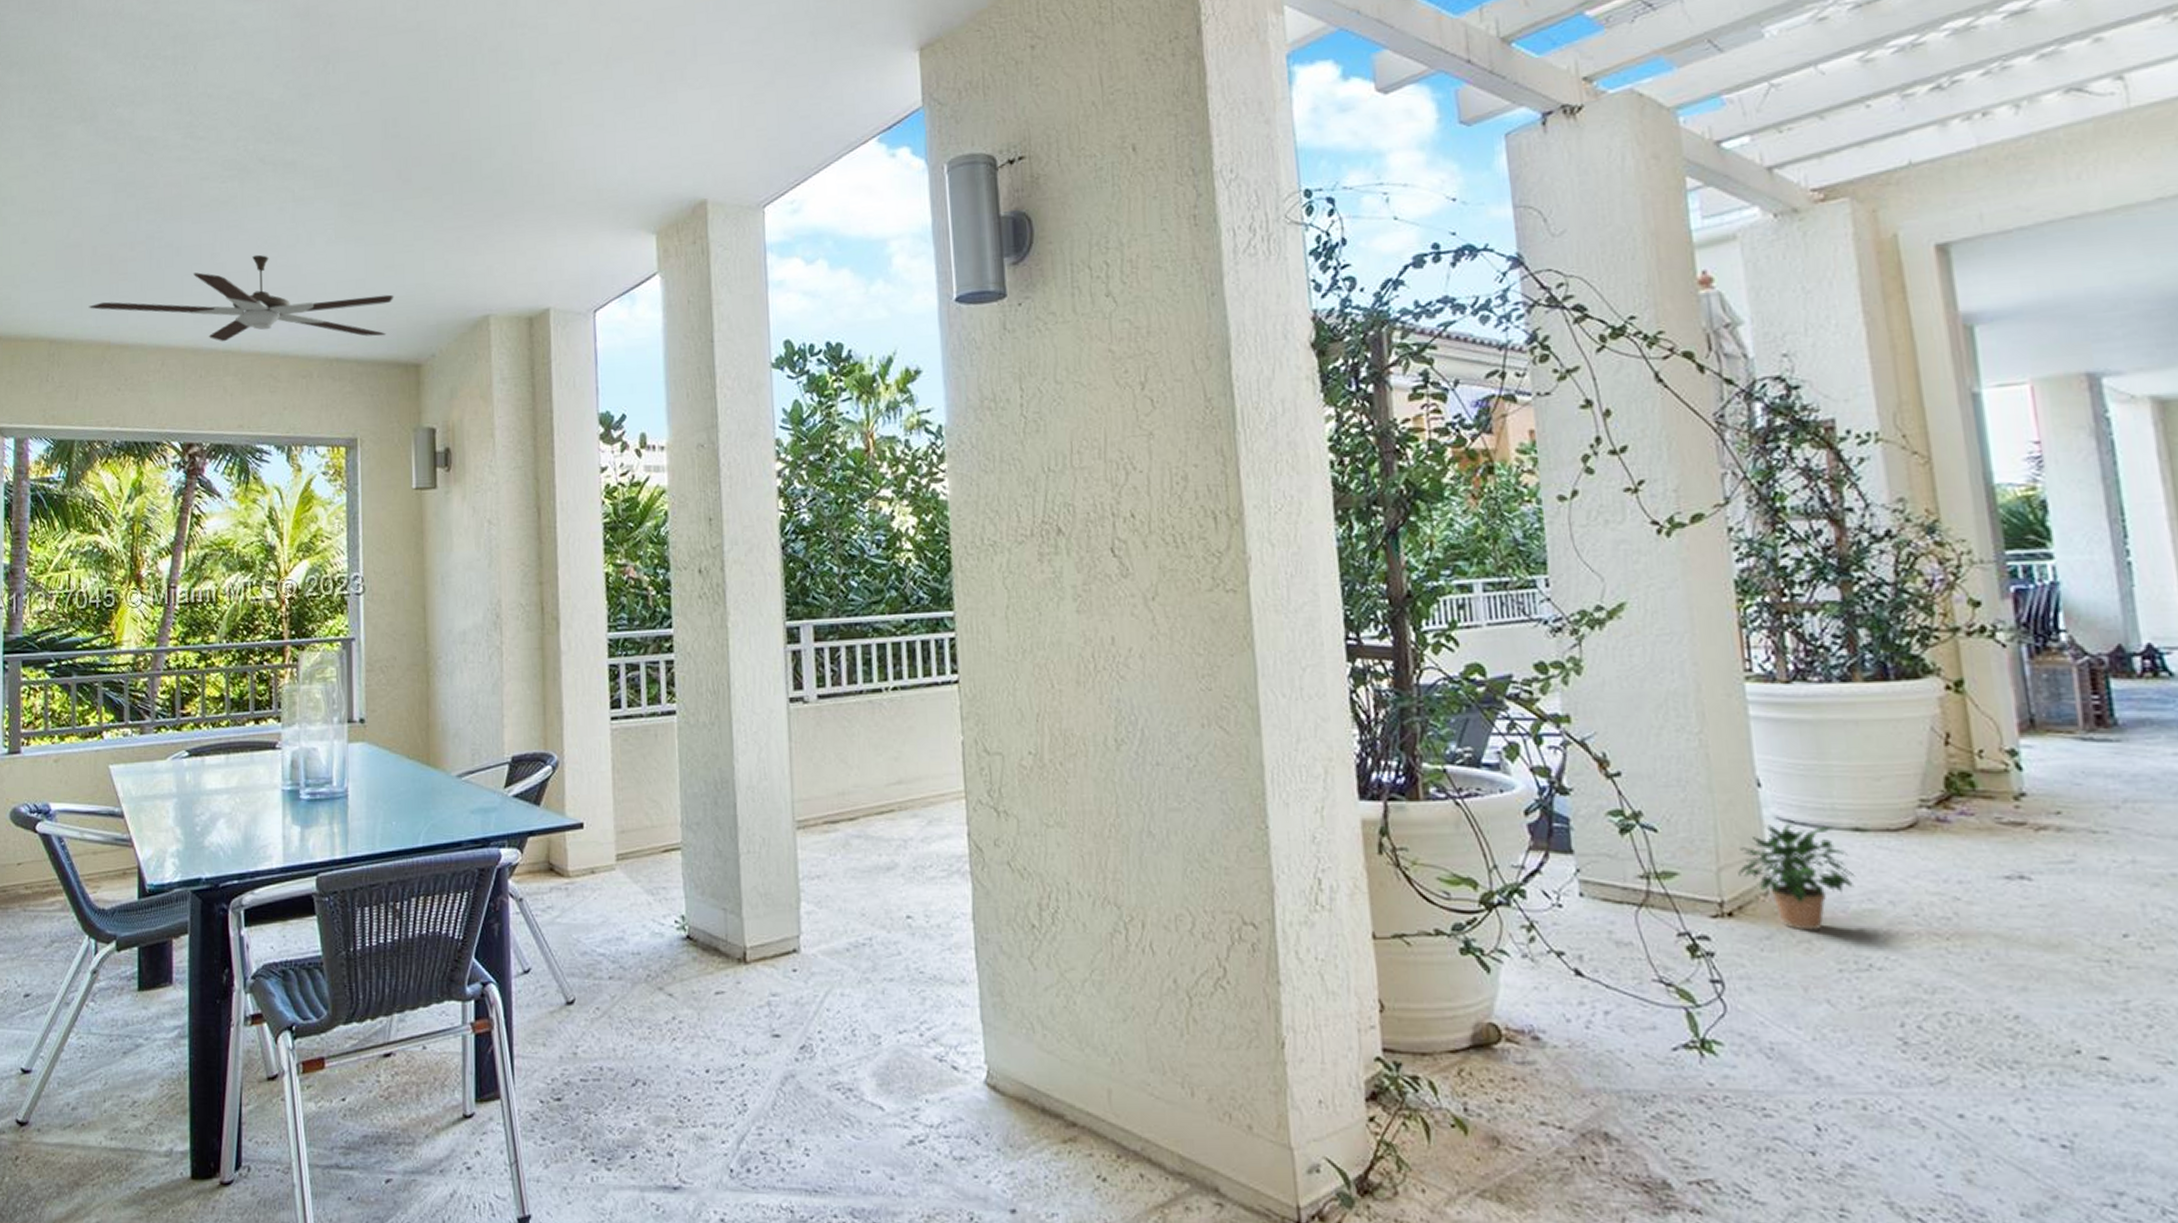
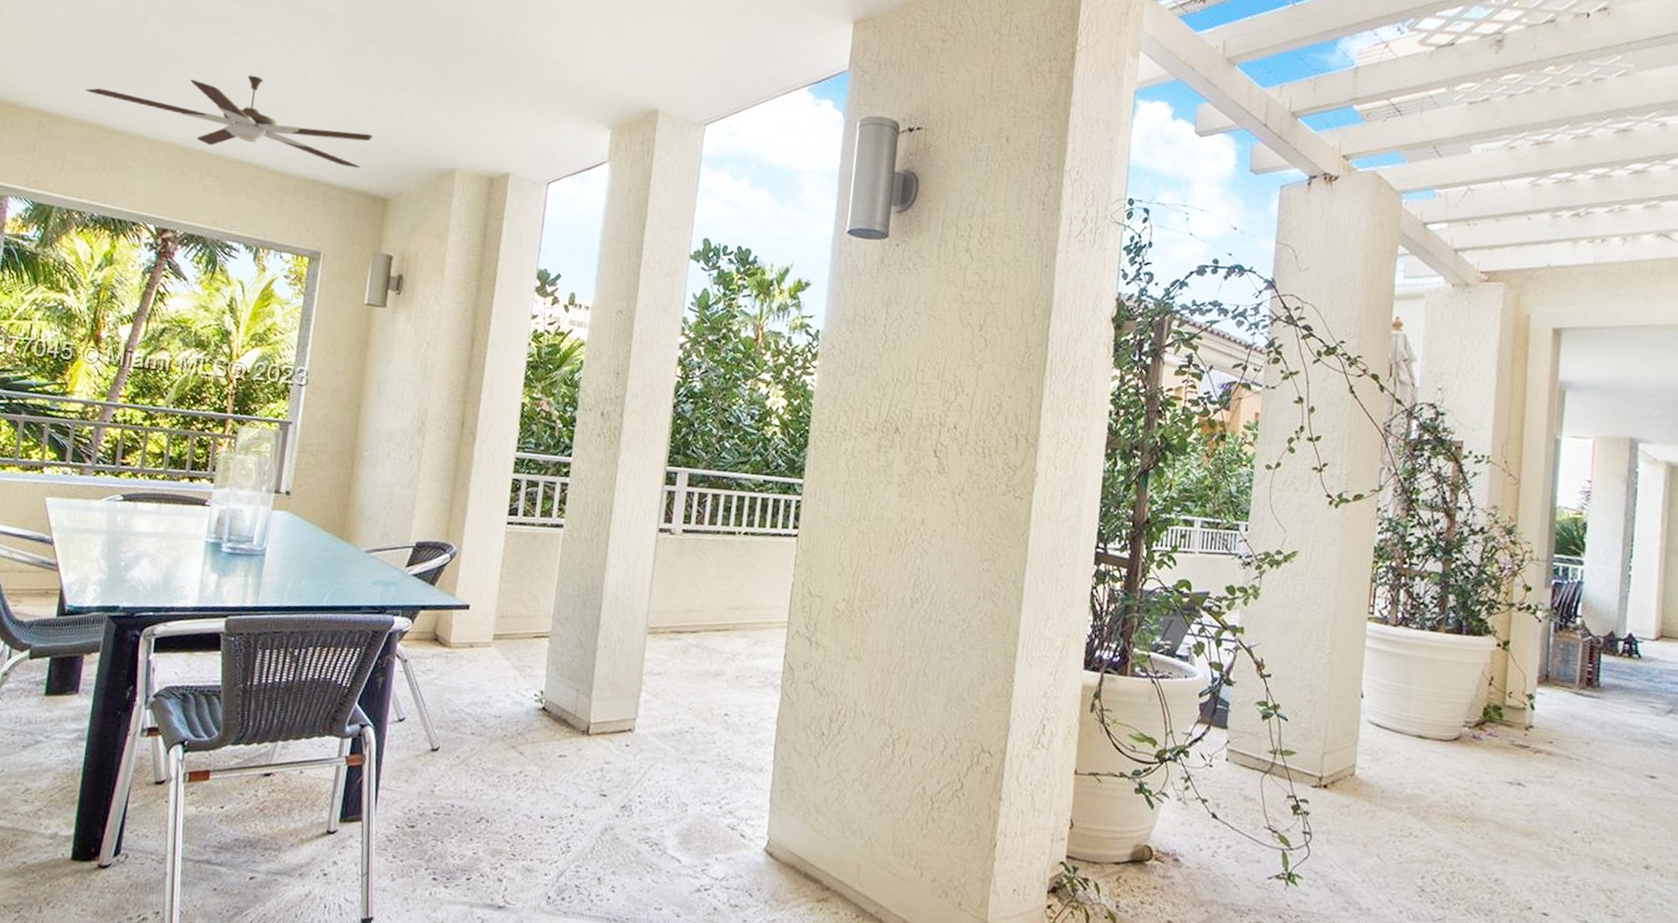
potted plant: present [1738,824,1856,931] -> none [1336,725,1413,805]

